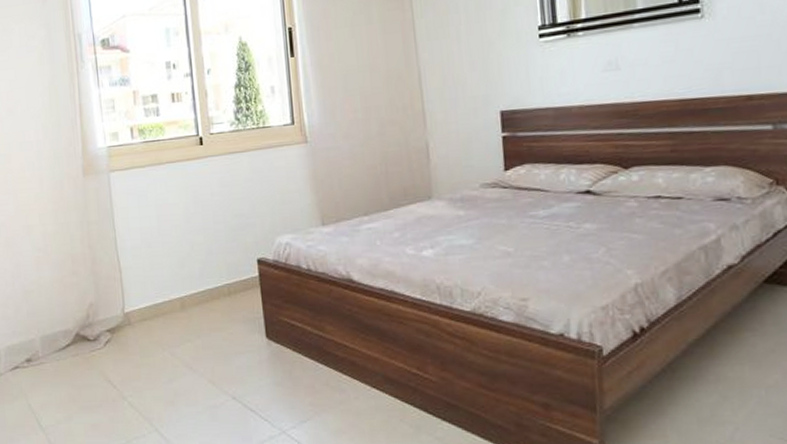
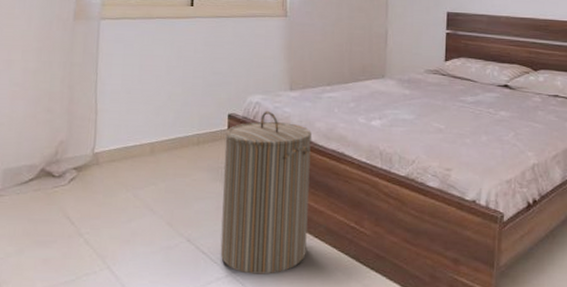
laundry hamper: none [257,251,365,431] -> present [220,111,311,275]

